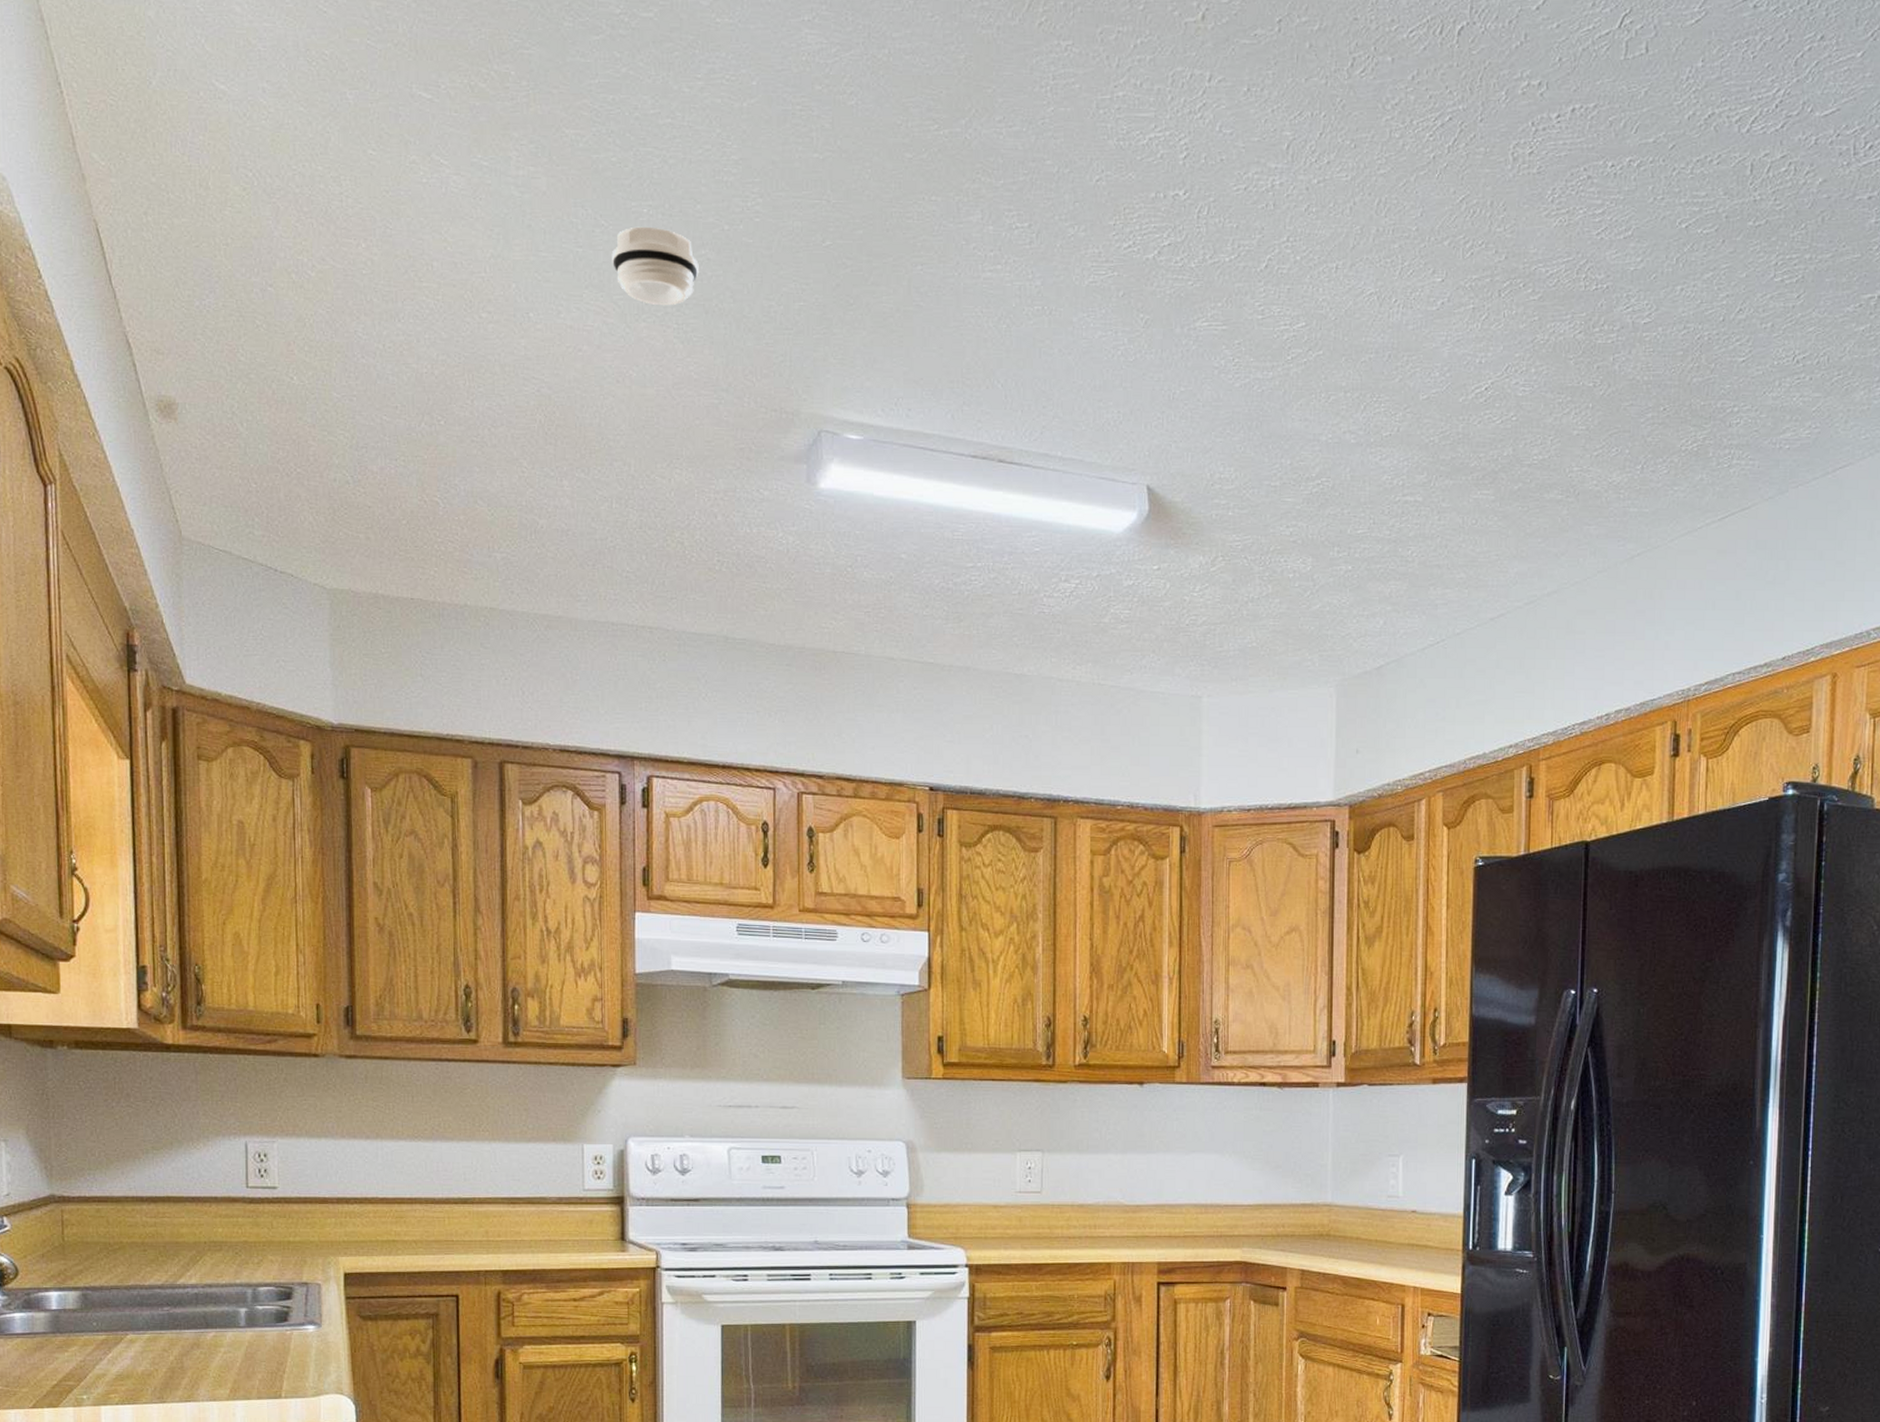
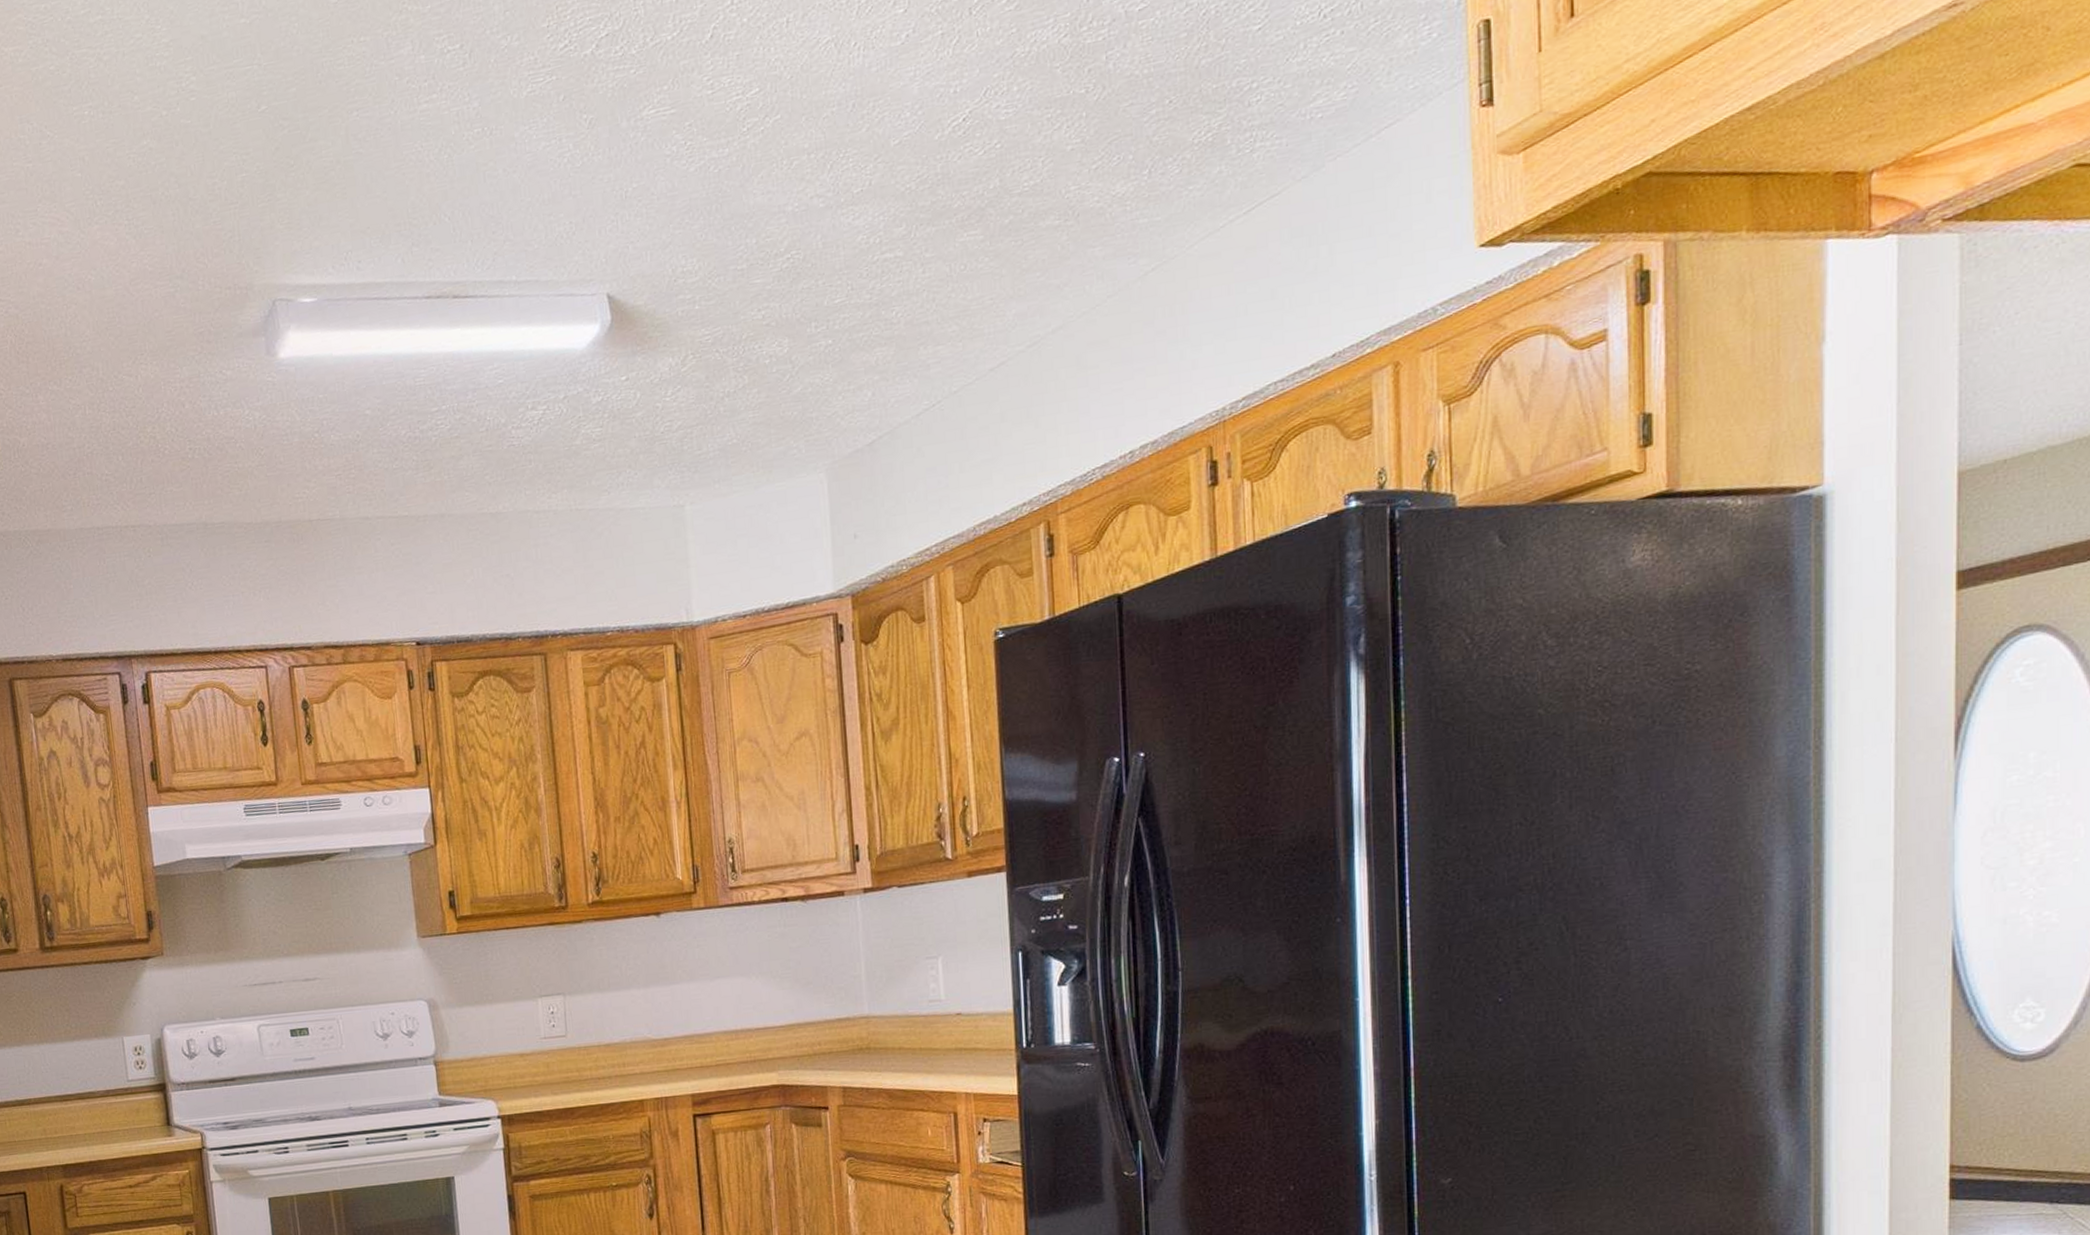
smoke detector: present [611,226,699,306] -> none [59,127,143,206]

